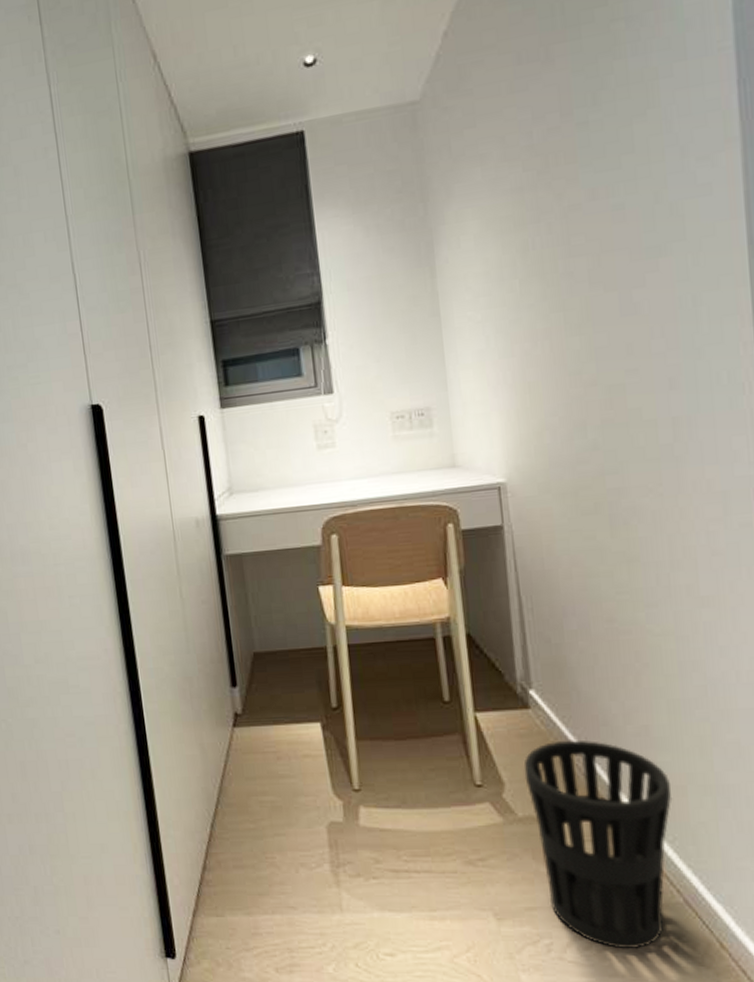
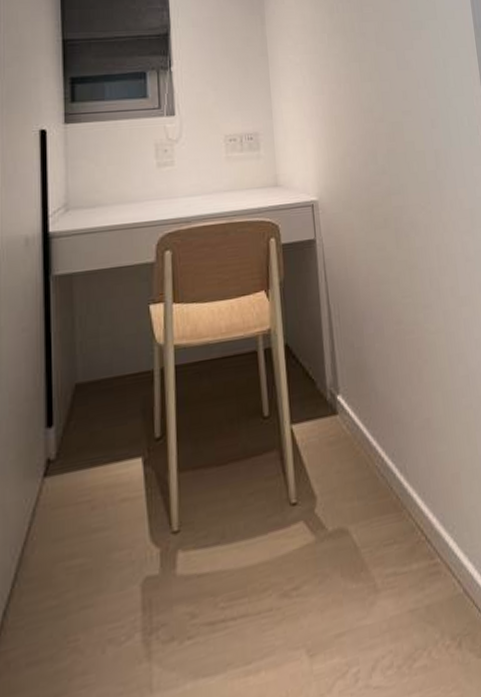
wastebasket: present [523,739,673,950] -> none [333,439,451,661]

